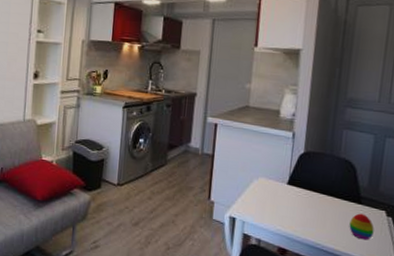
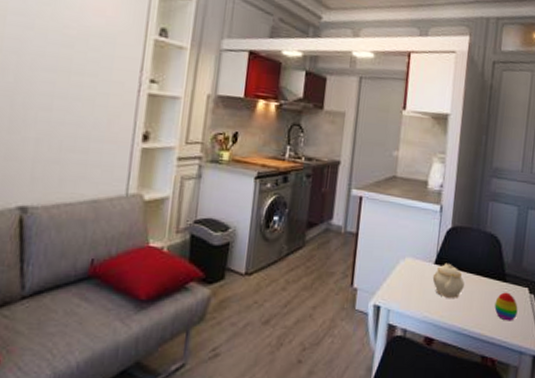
teapot: none [285,183,318,217] -> present [432,262,465,299]

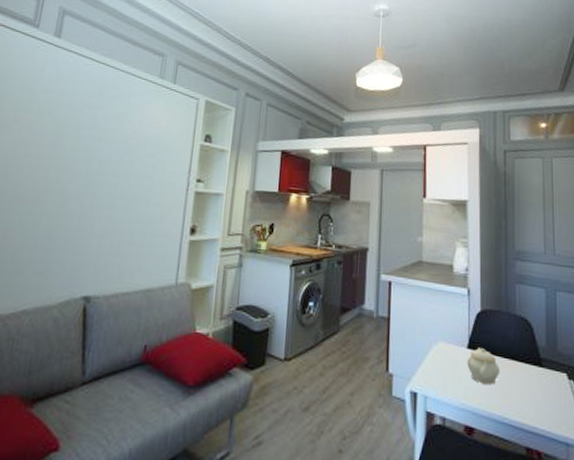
decorative egg: present [494,292,518,321] -> none [534,378,558,409]

